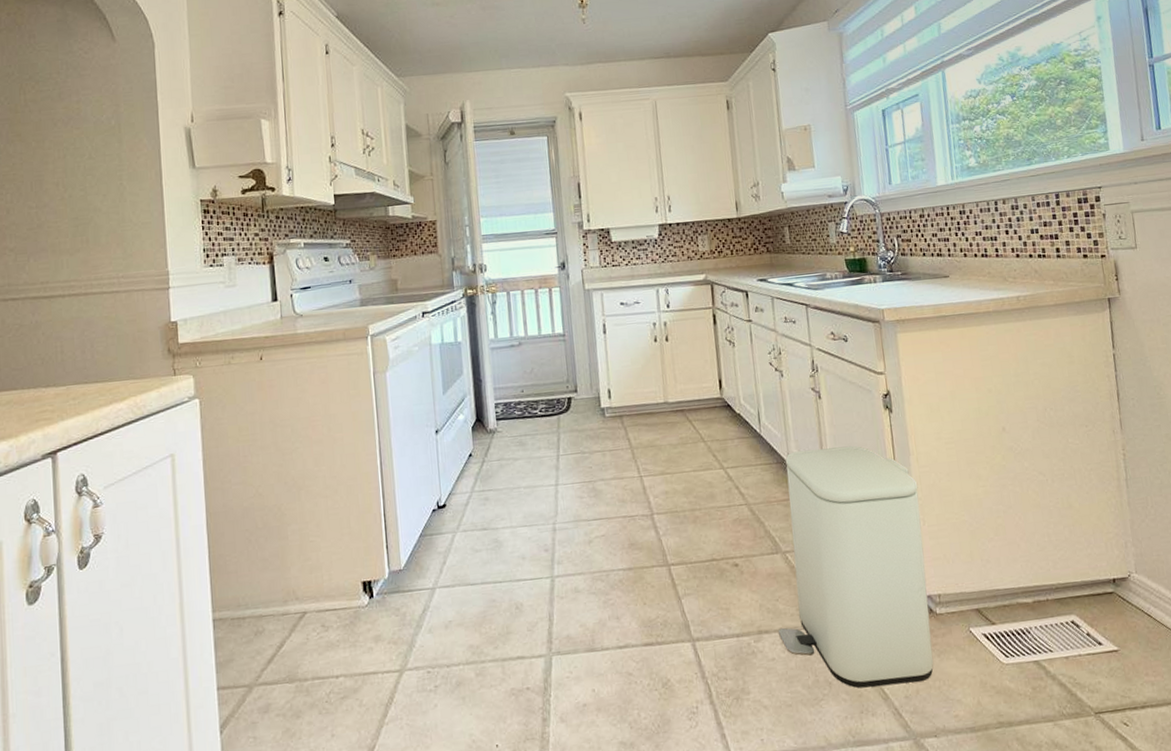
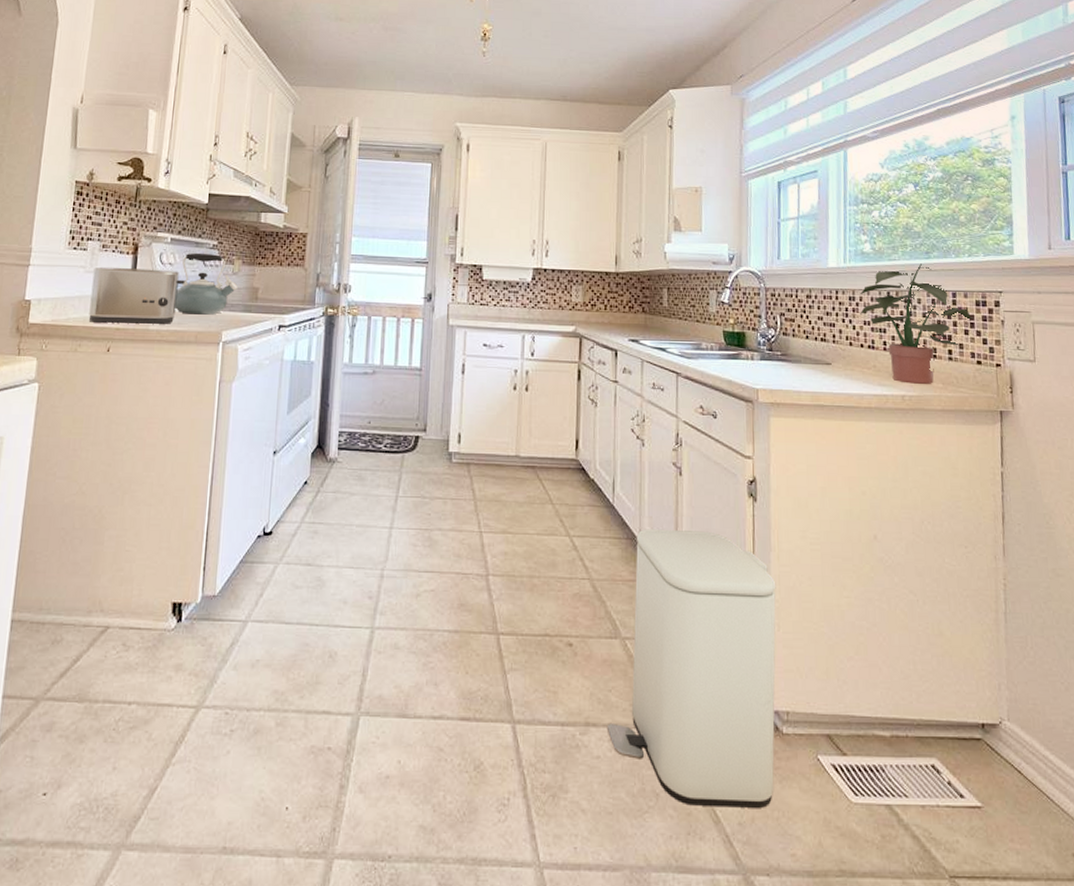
toaster: none [233,274,325,335] -> present [88,266,185,325]
kettle: none [317,252,377,314] -> present [175,252,238,315]
potted plant: none [969,170,1077,285] -> present [860,263,973,385]

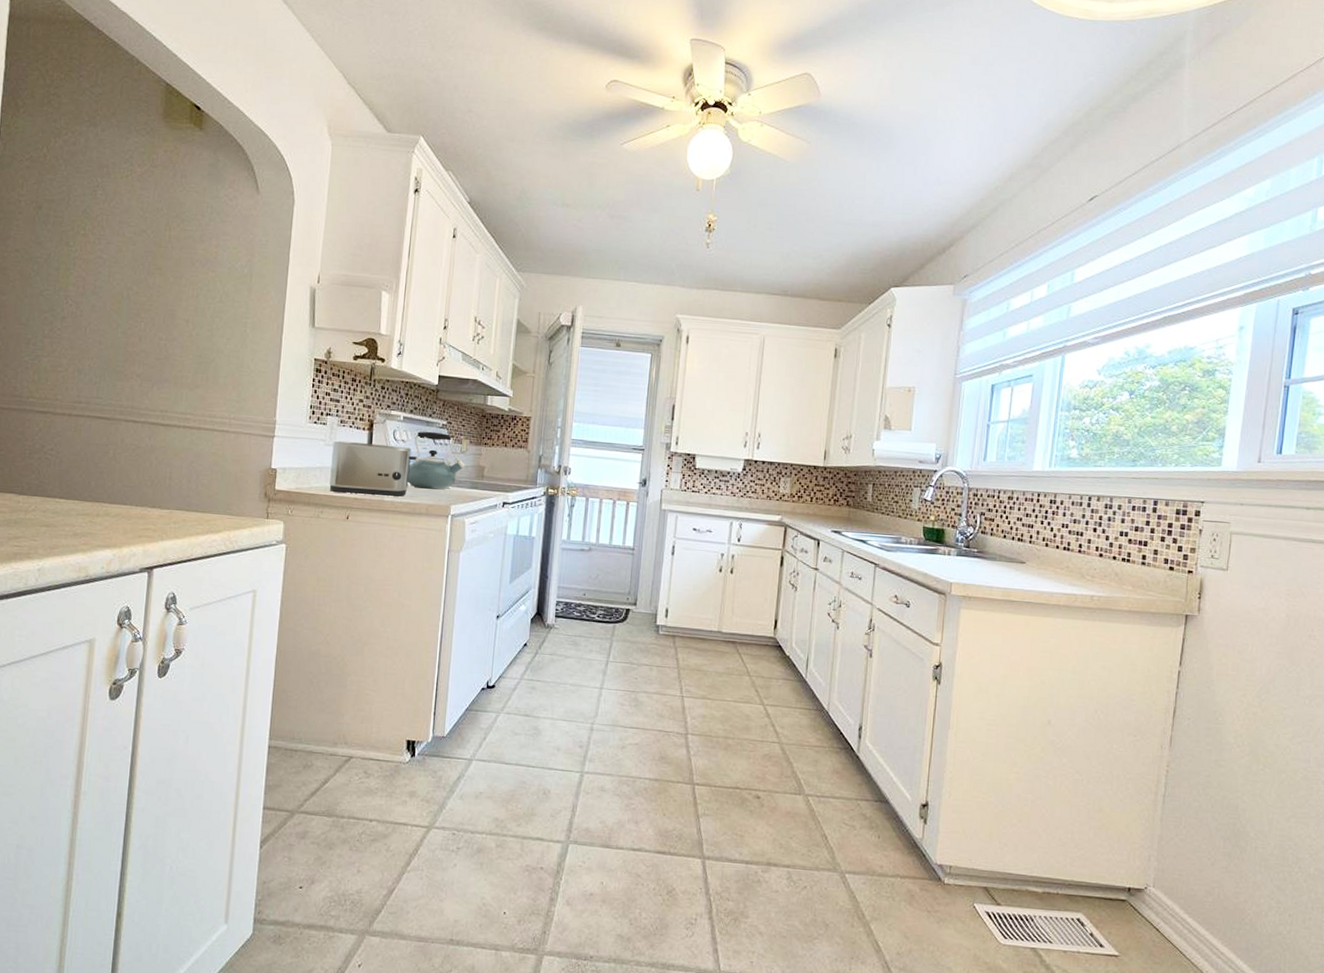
pedal bin: present [606,529,776,808] -> none [786,702,951,942]
potted plant: present [860,263,973,385] -> none [1059,471,1172,587]

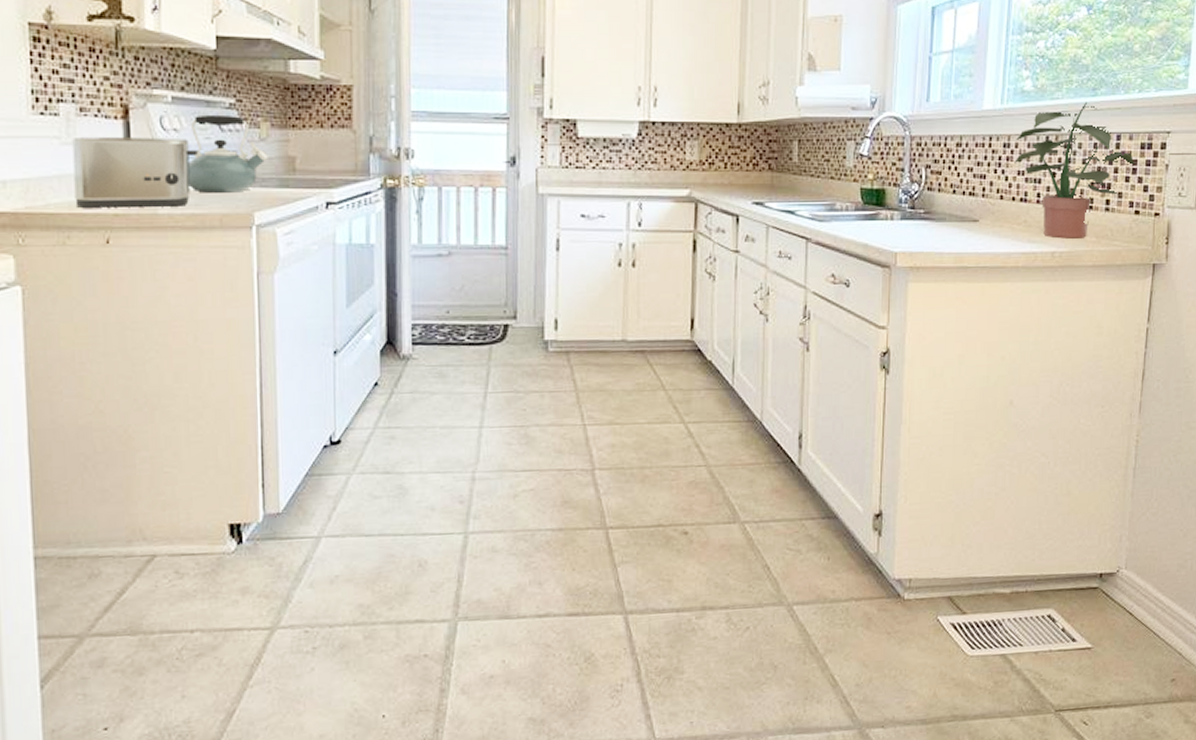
potted plant: none [1059,471,1172,587] -> present [1014,102,1136,240]

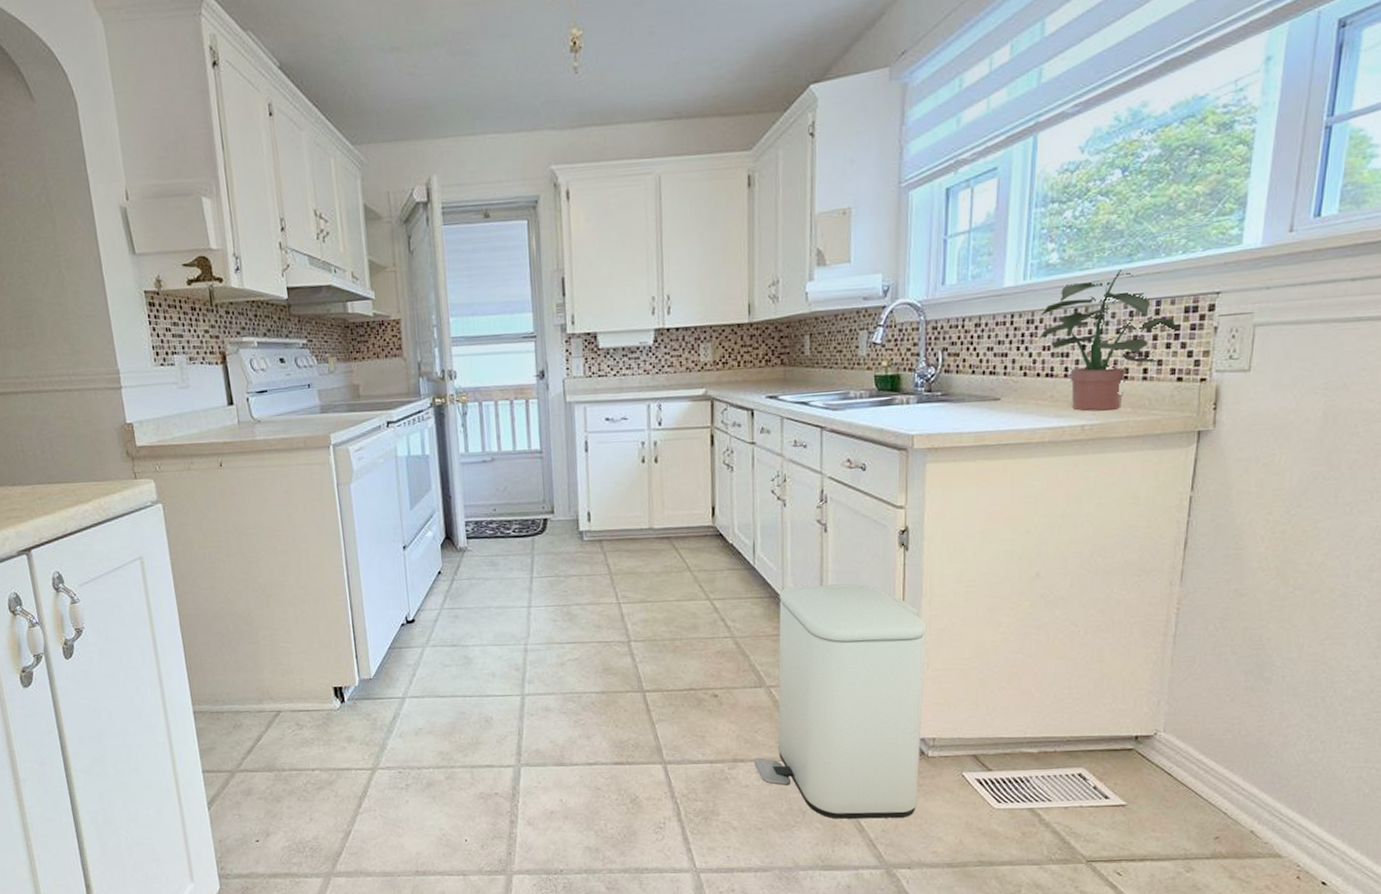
toaster: present [72,136,198,209] -> none [186,376,282,440]
kettle: present [188,114,268,193] -> none [274,354,337,420]
pedal bin: none [724,408,905,674] -> present [754,583,927,819]

